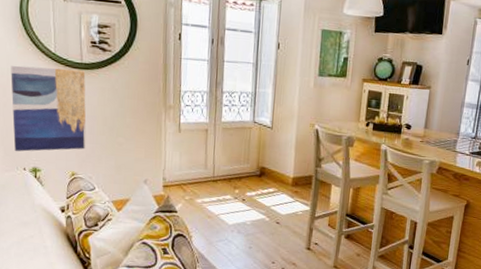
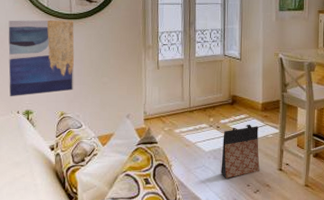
bag: none [244,198,288,254] -> present [221,124,260,178]

